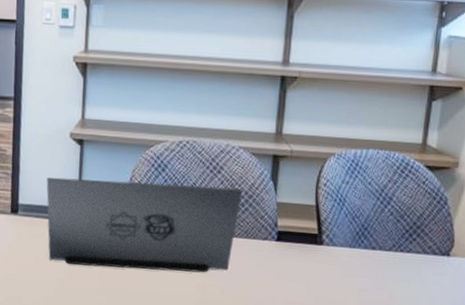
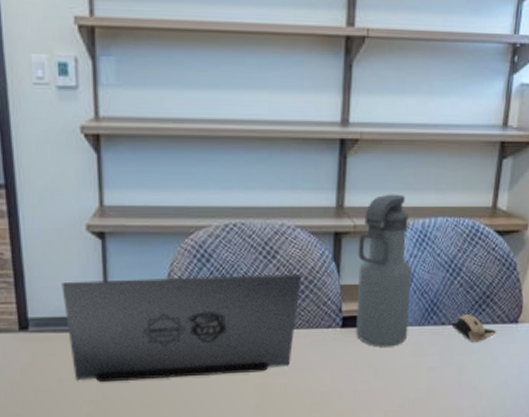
water bottle: none [290,125,344,265] -> present [356,194,412,347]
baseball cap: none [380,241,428,271] -> present [450,313,497,343]

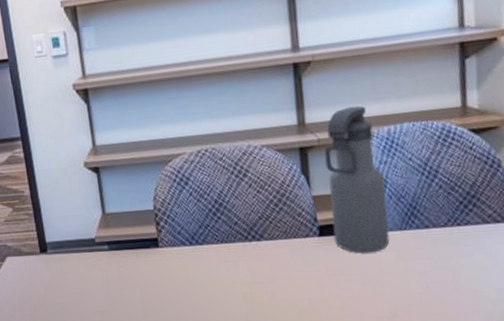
laptop: present [61,274,302,383] -> none [69,189,274,295]
baseball cap: present [450,313,497,343] -> none [434,215,491,245]

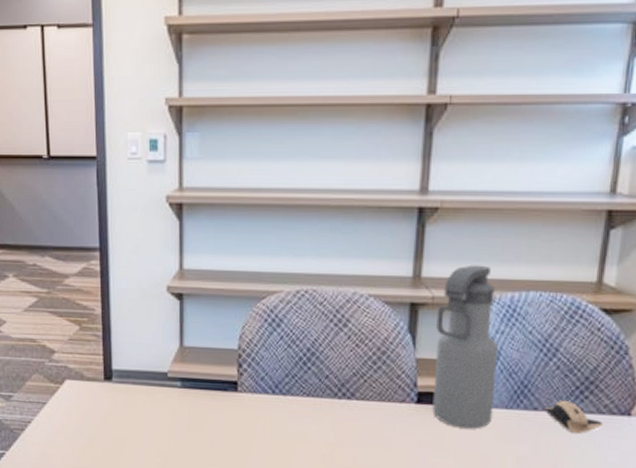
baseball cap: none [434,215,491,245] -> present [544,400,604,435]

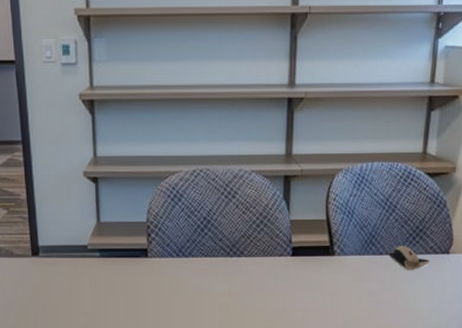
water bottle: present [432,265,498,429] -> none [304,143,352,273]

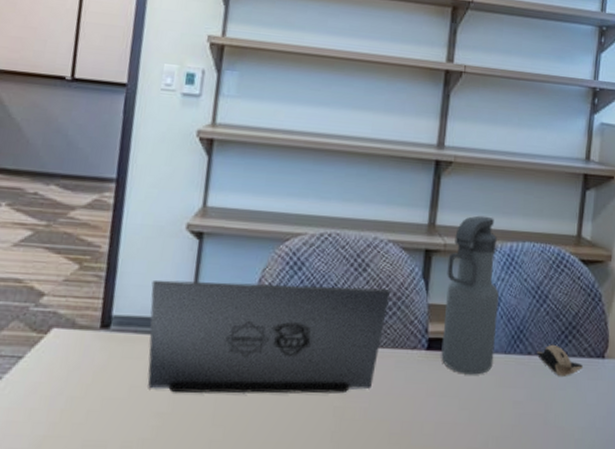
laptop: none [64,211,258,299] -> present [147,280,391,394]
water bottle: none [304,143,352,273] -> present [441,215,499,375]

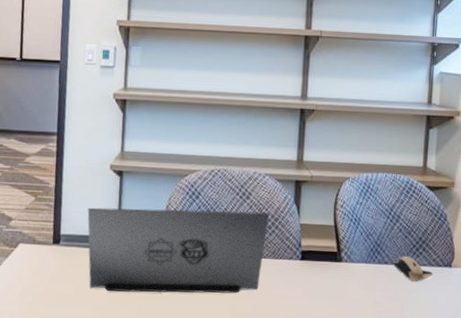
water bottle: present [441,215,499,375] -> none [313,152,358,280]

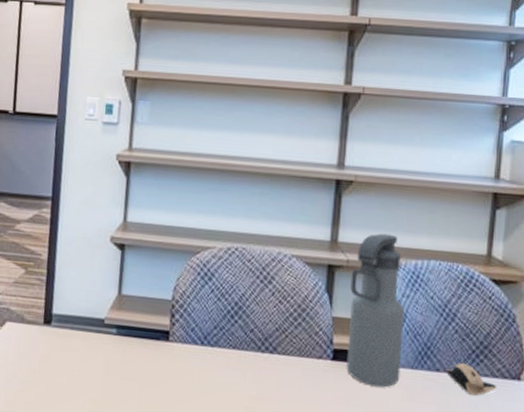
laptop: present [87,207,270,294] -> none [83,285,296,395]
water bottle: none [313,152,358,280] -> present [346,233,404,388]

